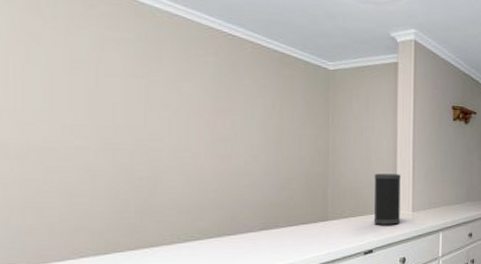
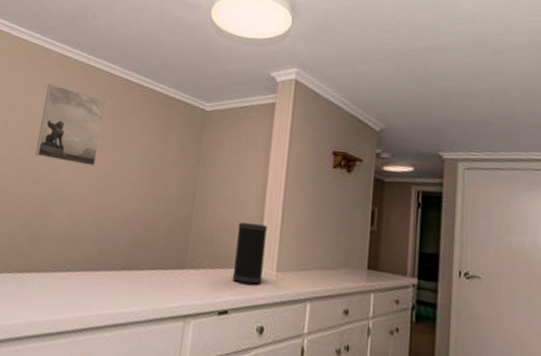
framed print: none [123,36,210,131] -> present [34,84,105,167]

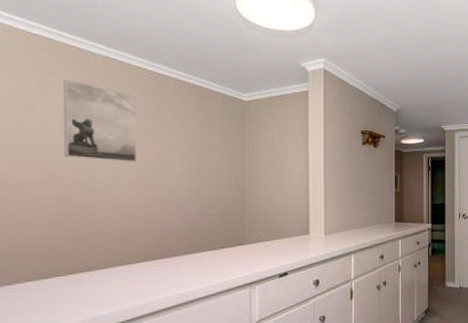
speaker: present [232,222,267,285] -> none [287,198,314,248]

